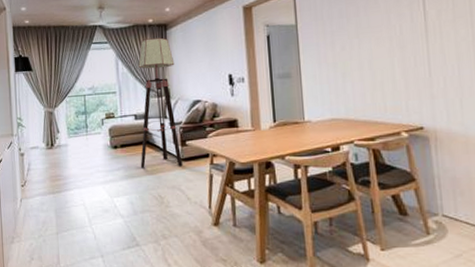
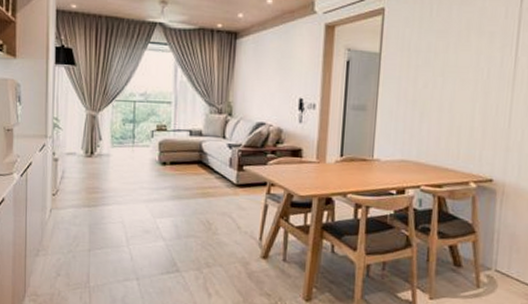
floor lamp: present [138,37,183,168] -> none [190,46,241,192]

